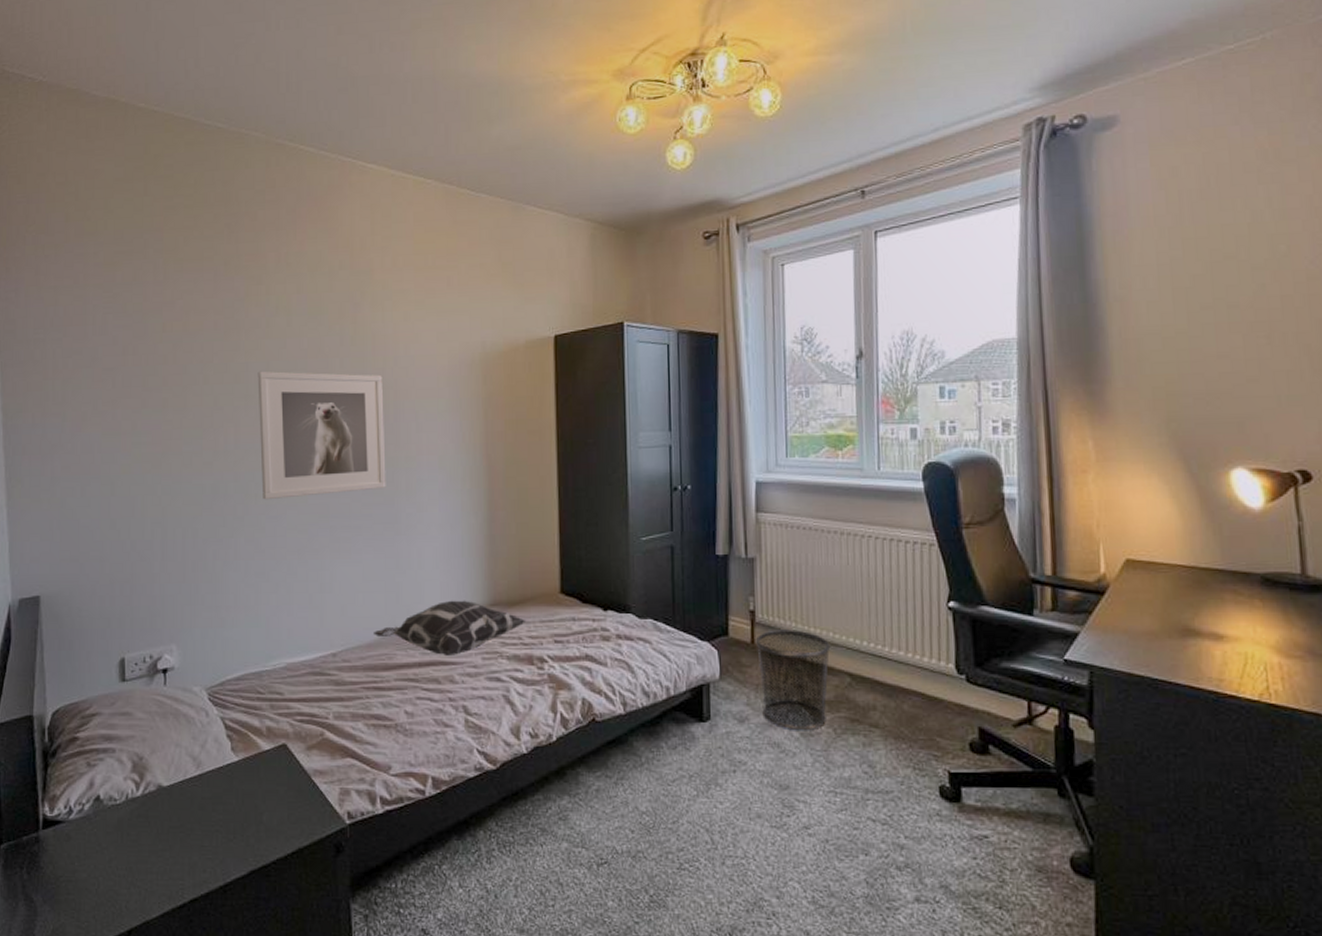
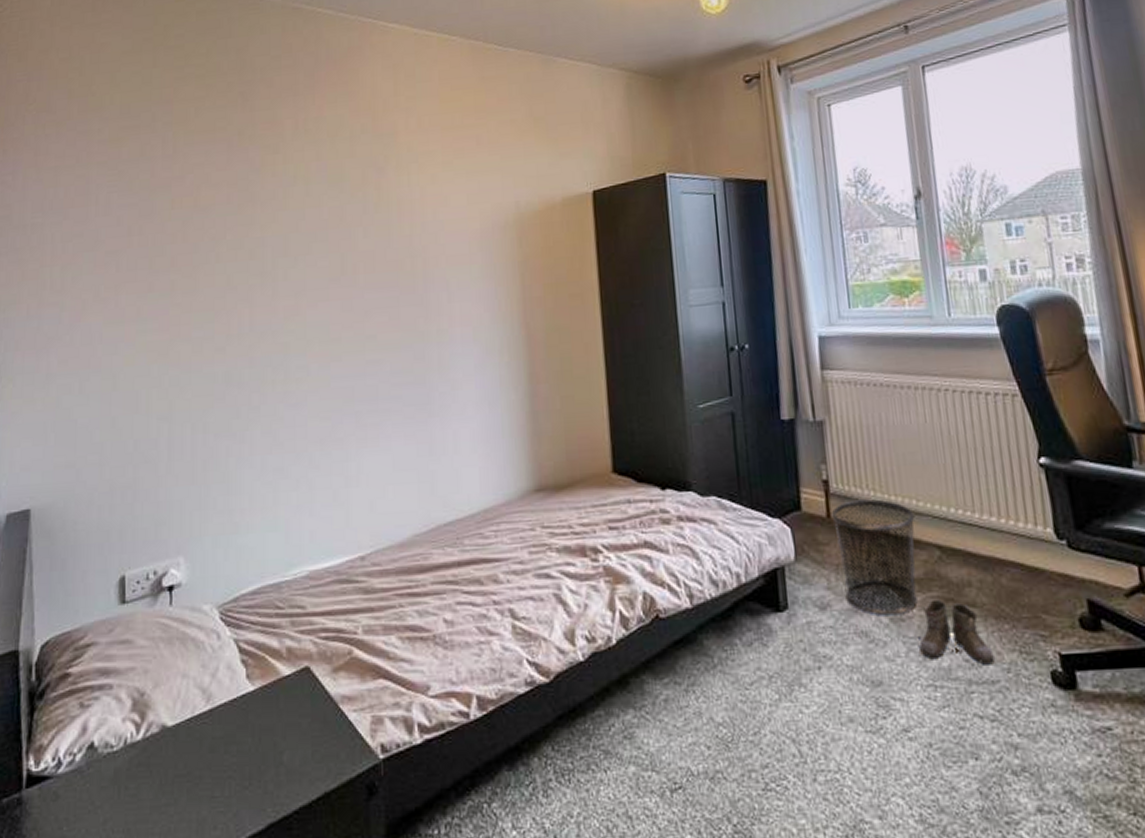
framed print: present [258,371,386,500] -> none [274,242,417,386]
decorative pillow: present [374,600,527,655] -> none [406,486,577,551]
boots: none [824,719,890,778] -> present [918,599,994,665]

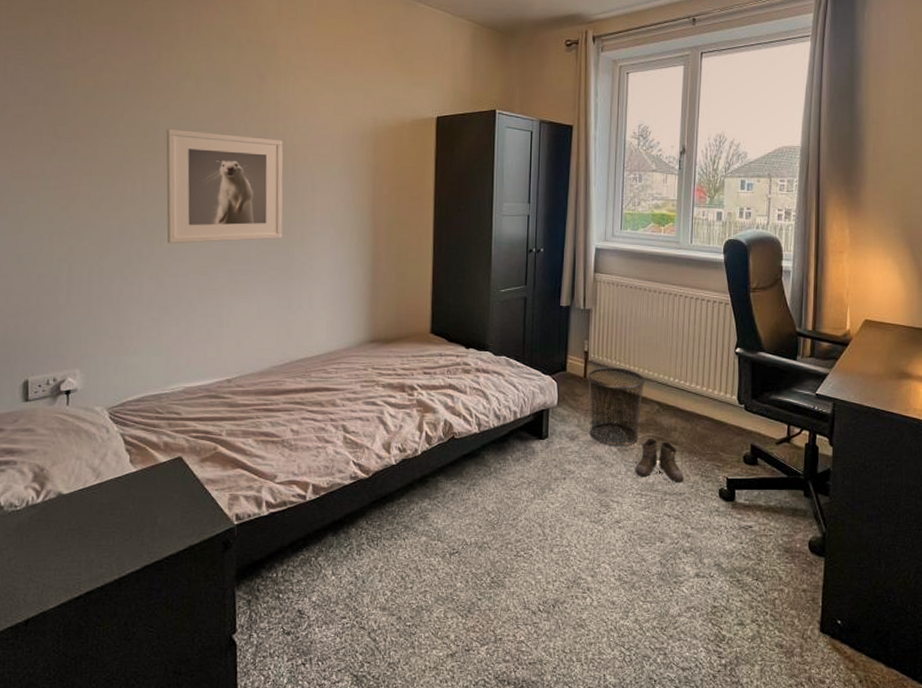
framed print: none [274,242,417,386] -> present [166,128,283,244]

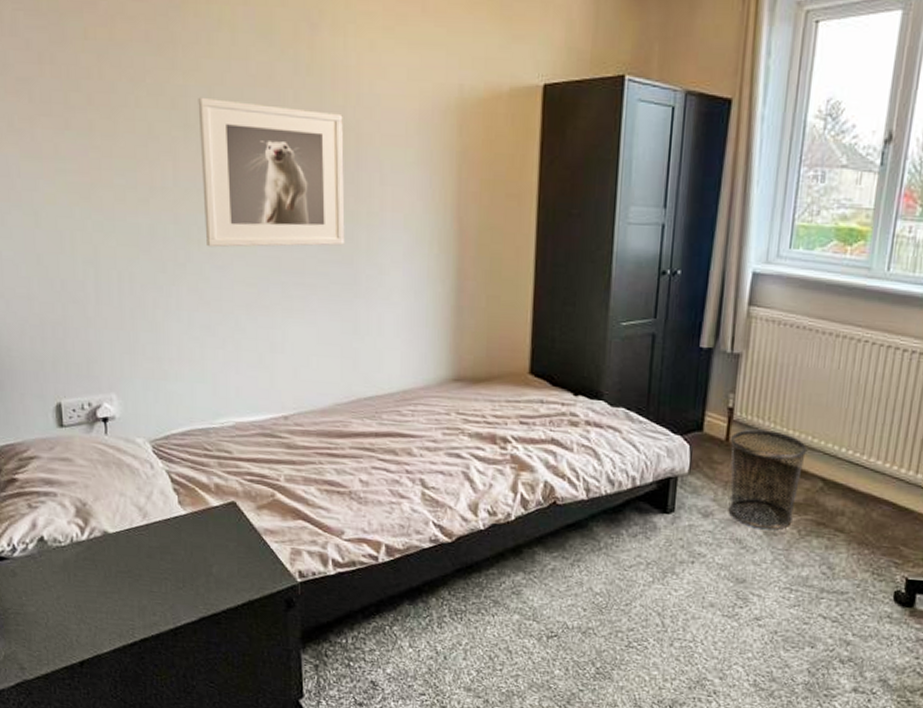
boots: present [635,438,684,483] -> none [784,521,849,579]

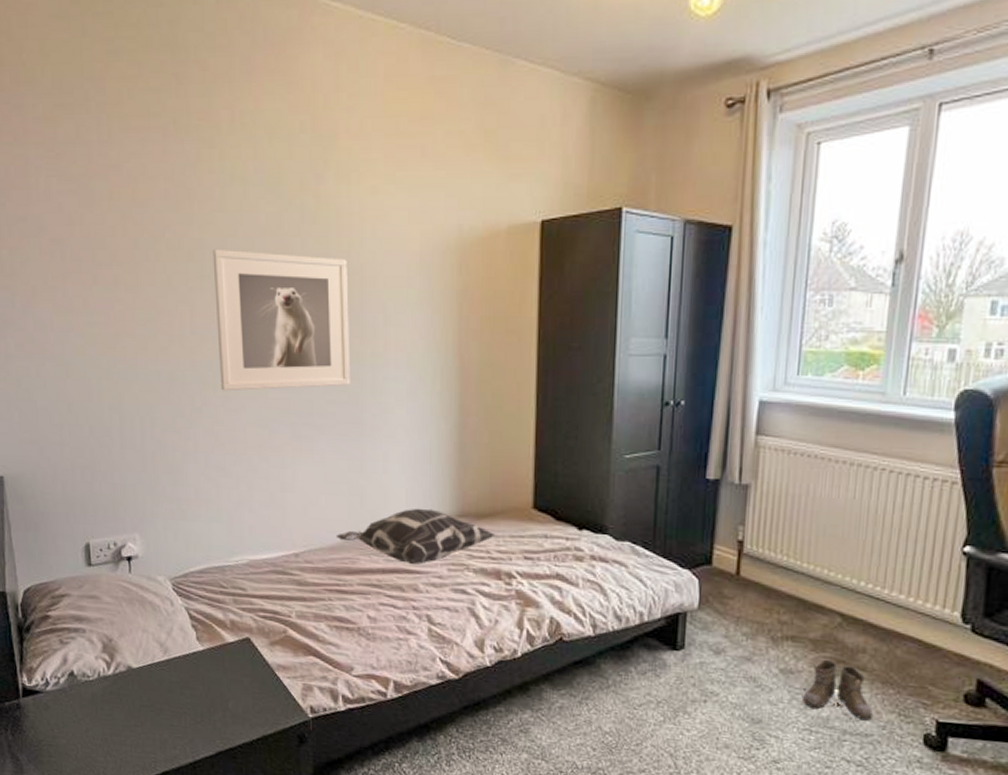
decorative pillow: none [328,371,492,428] -> present [337,508,496,564]
waste bin: present [728,429,808,530] -> none [740,562,824,668]
boots: none [784,521,849,579] -> present [803,659,873,721]

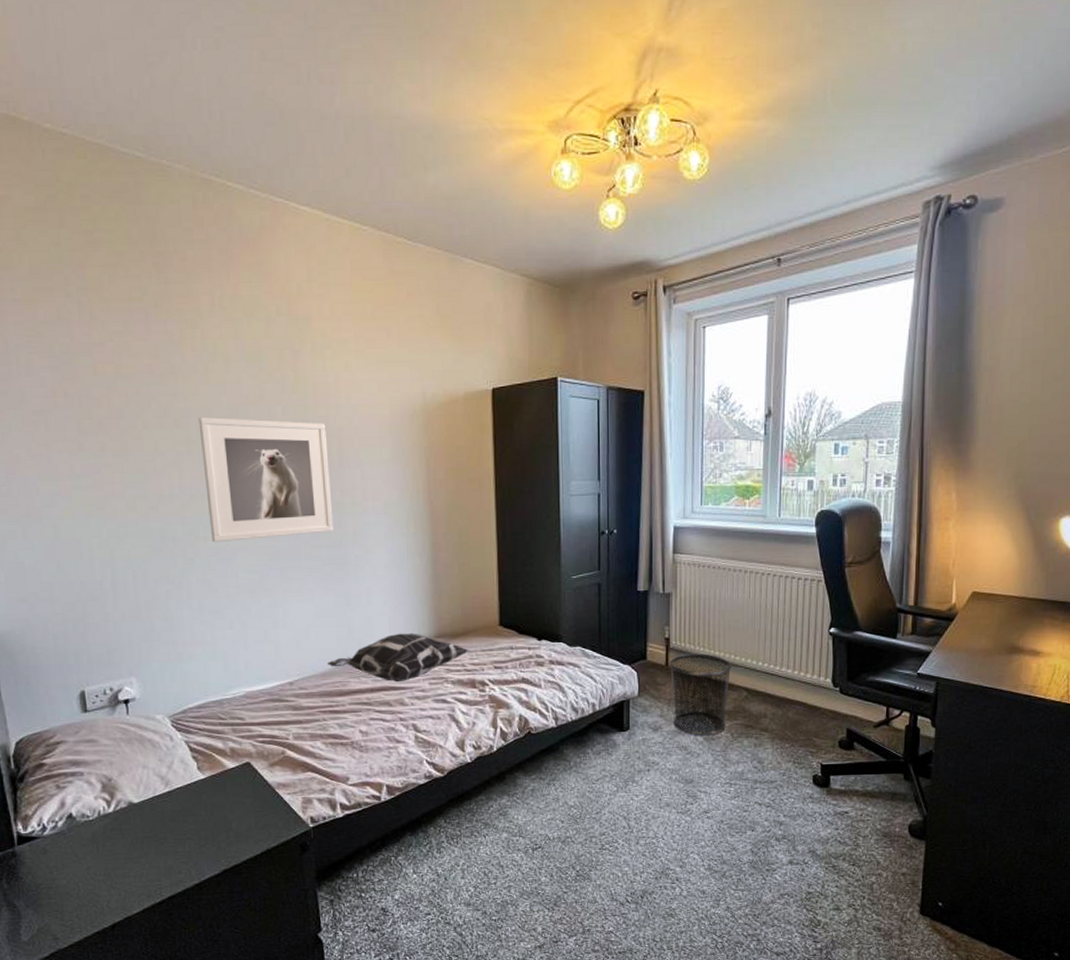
waste bin: none [740,562,824,668] -> present [669,653,732,736]
boots: present [803,659,873,721] -> none [723,725,775,771]

